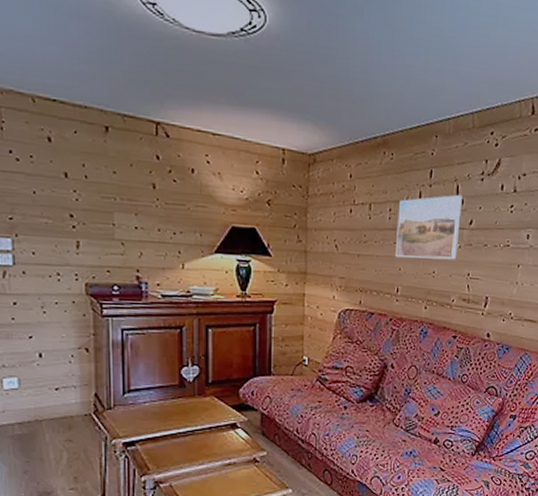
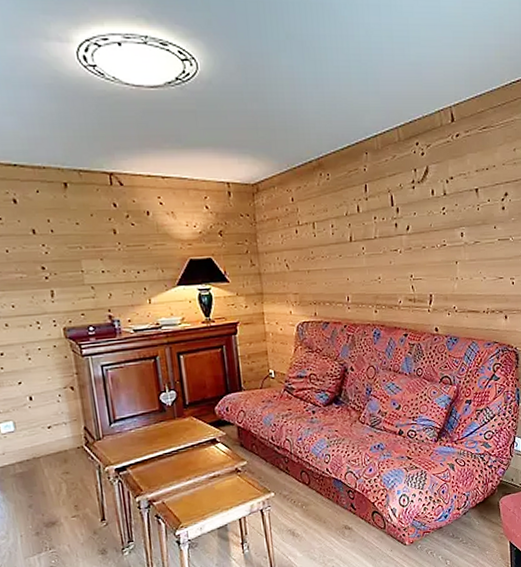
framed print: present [396,194,462,260] -> none [340,204,399,269]

